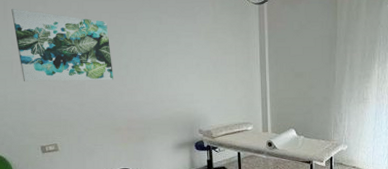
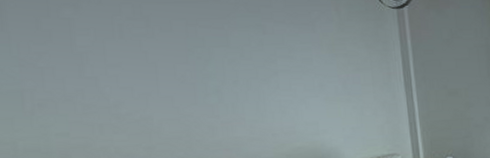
wall art: present [11,8,113,82] -> none [14,13,198,121]

